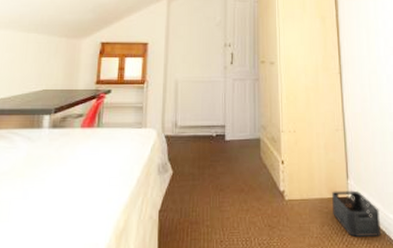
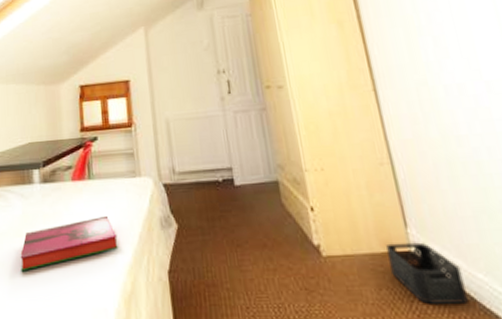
hardback book: none [17,160,117,210] -> present [20,215,118,271]

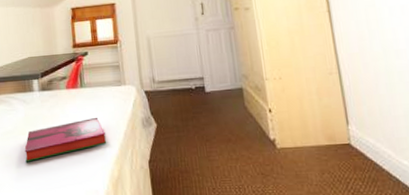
storage bin: present [386,242,468,306] -> none [330,136,394,186]

